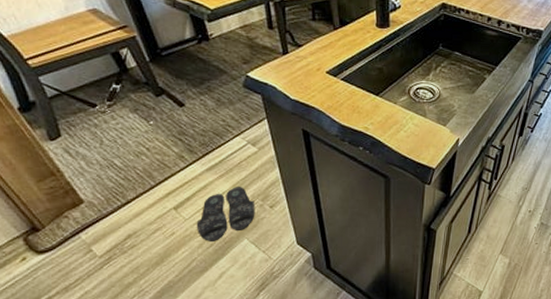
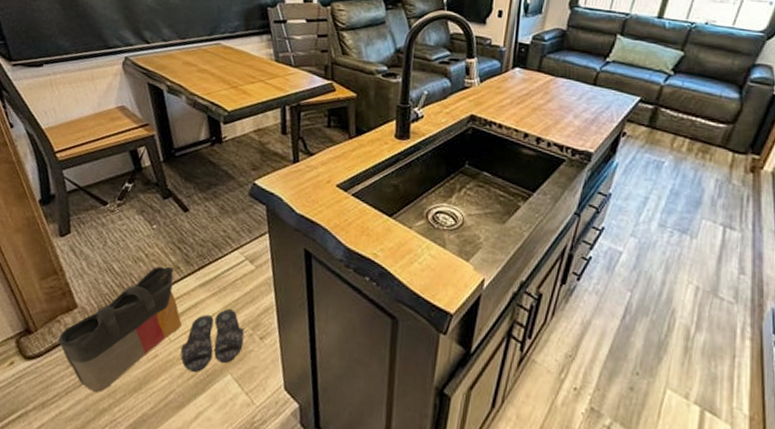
tote bag: none [70,156,194,271] -> present [58,266,182,392]

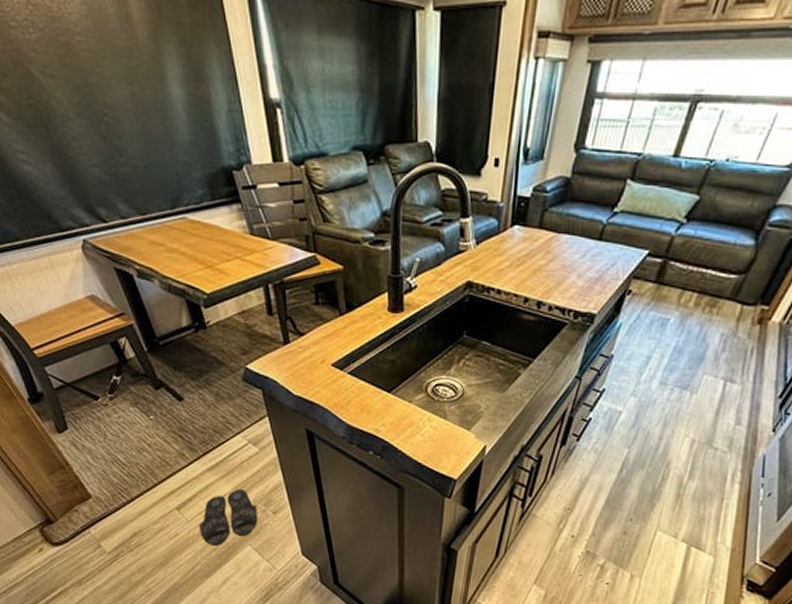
tote bag: present [58,266,182,392] -> none [80,454,196,568]

